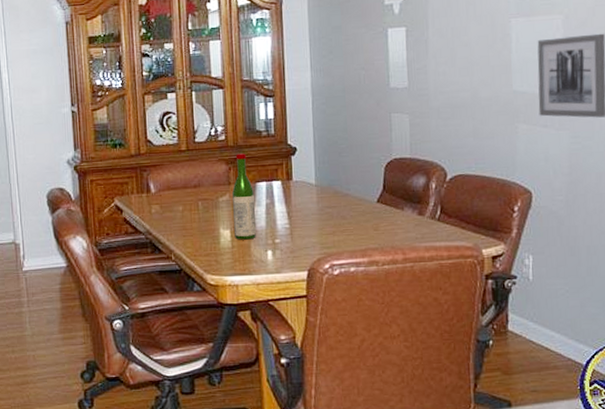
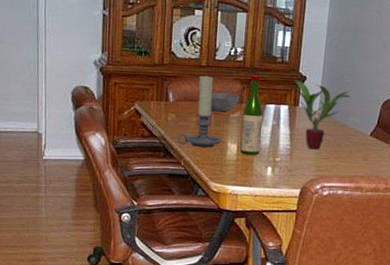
candle holder: none [164,160,213,238] -> present [177,75,222,148]
bowl: none [195,175,227,198] -> present [210,92,240,112]
potted plant: none [274,152,348,226] -> present [285,80,350,150]

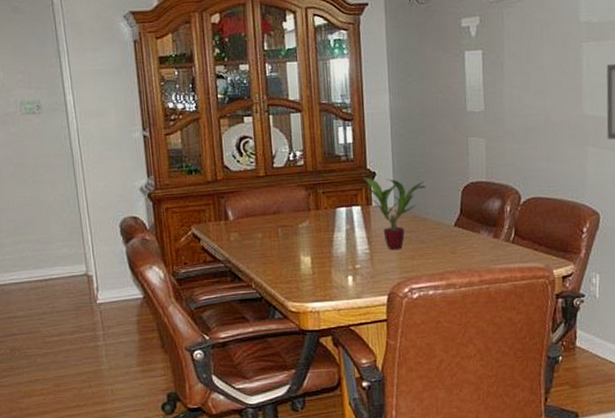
candle holder: present [177,75,222,148] -> none [244,186,294,265]
bowl: present [210,92,240,112] -> none [274,201,306,224]
wine bottle: present [240,76,263,155] -> none [311,179,338,266]

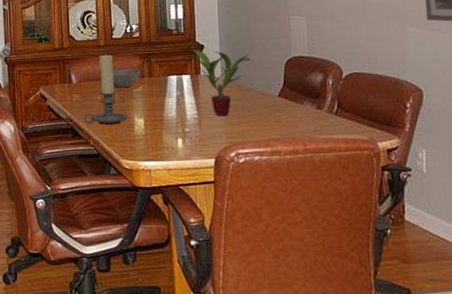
candle holder: none [244,186,294,265] -> present [84,54,129,125]
bowl: none [274,201,306,224] -> present [112,68,141,89]

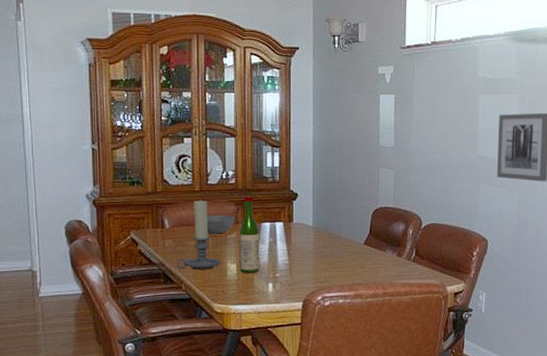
wine bottle: none [145,49,168,128] -> present [239,196,260,273]
potted plant: present [184,49,251,117] -> none [278,197,341,263]

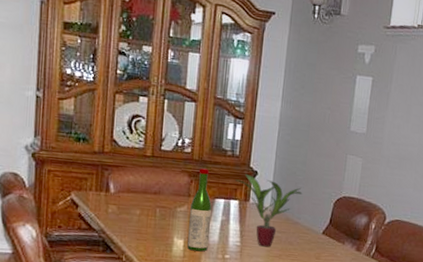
candle holder: present [177,200,221,270] -> none [119,166,168,243]
bowl: present [206,214,235,234] -> none [155,184,187,206]
potted plant: none [278,197,341,263] -> present [235,174,303,247]

